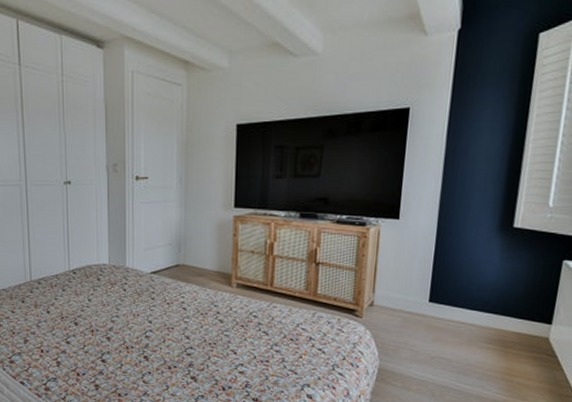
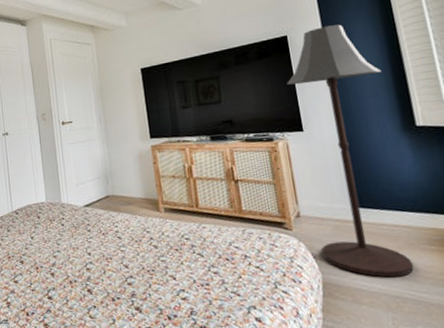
floor lamp: none [385,103,498,370] -> present [287,24,414,278]

